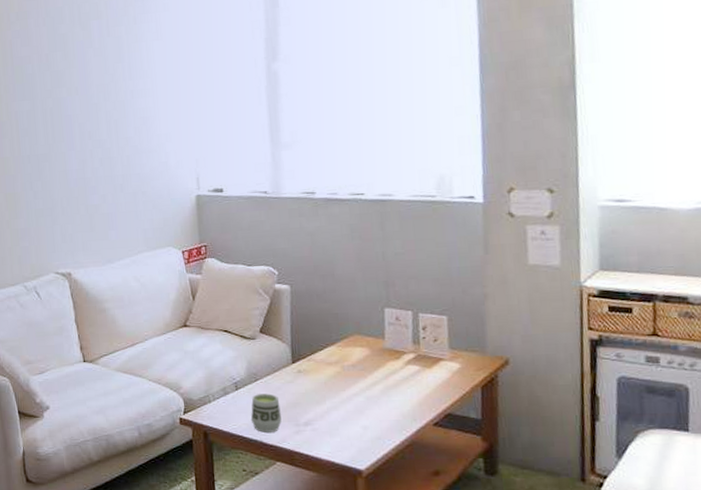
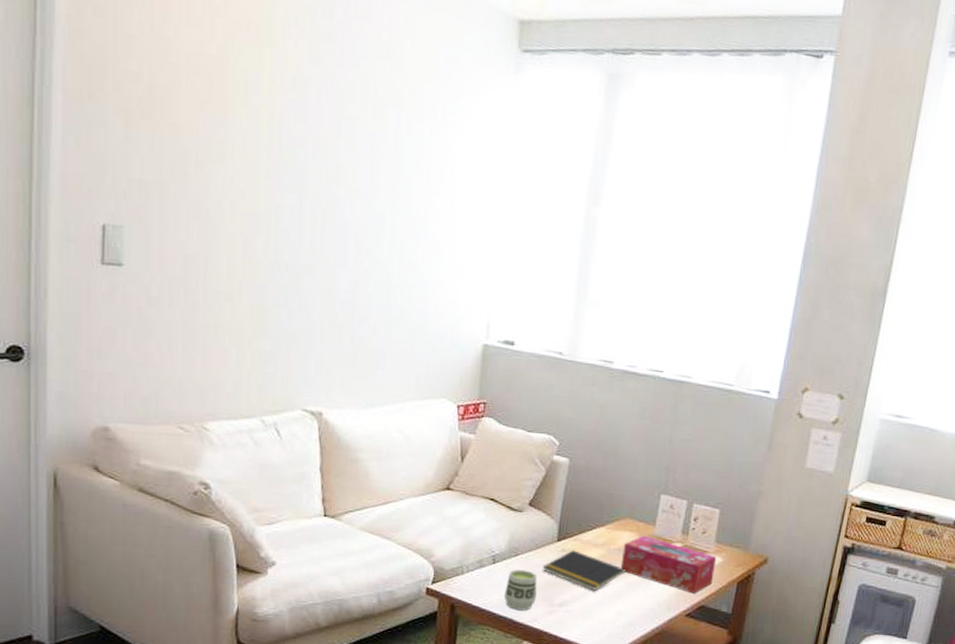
notepad: none [282,370,363,408] -> present [542,550,625,591]
tissue box: none [357,349,455,402] -> present [620,535,717,594]

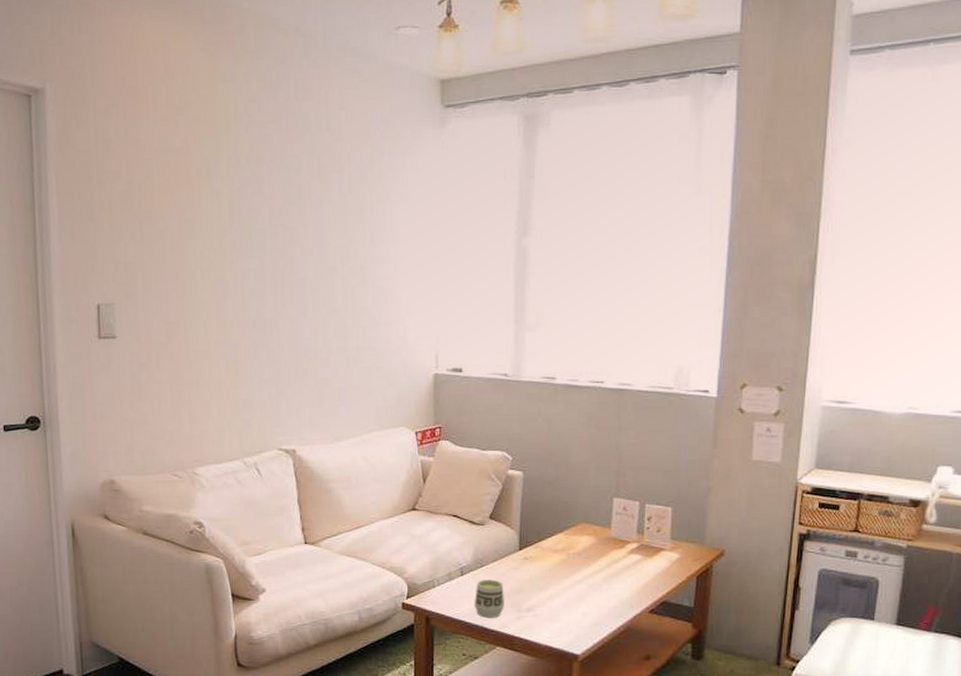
notepad: present [542,550,625,591] -> none [507,557,586,594]
tissue box: present [620,535,717,594] -> none [581,538,674,590]

